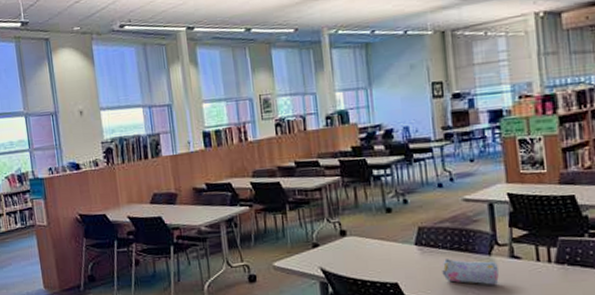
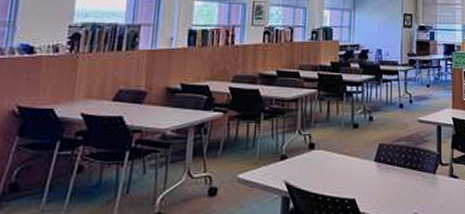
pencil case: present [442,259,499,285] -> none [395,176,440,202]

